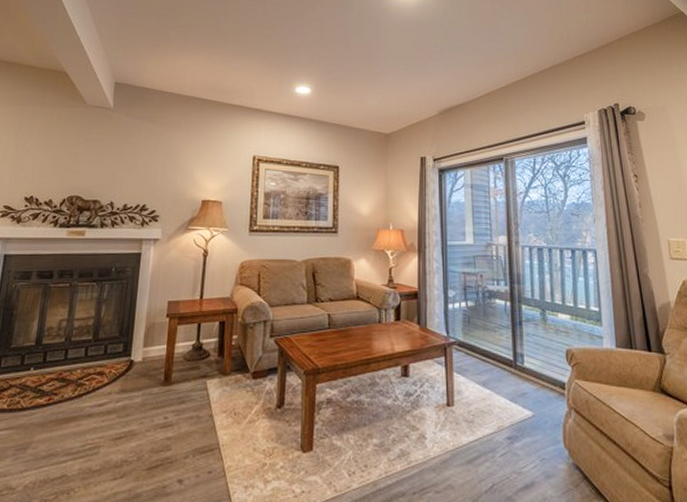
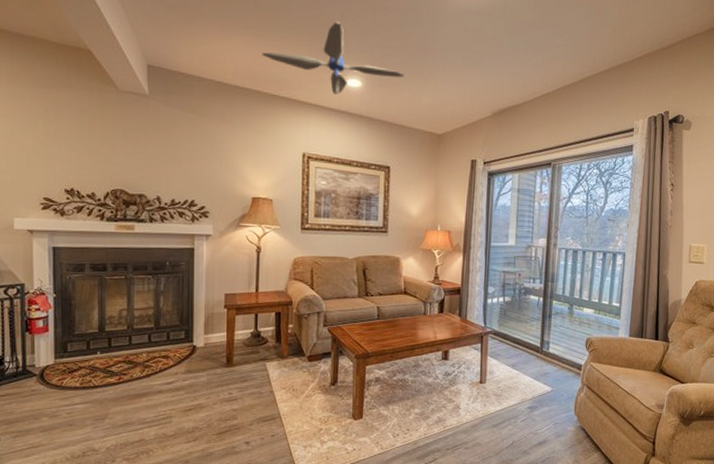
ceiling fan: none [218,38,351,101] -> present [262,22,404,95]

